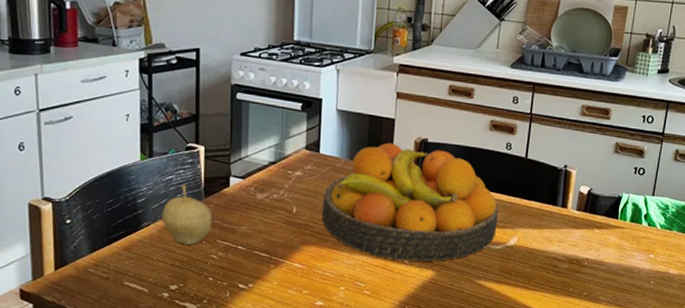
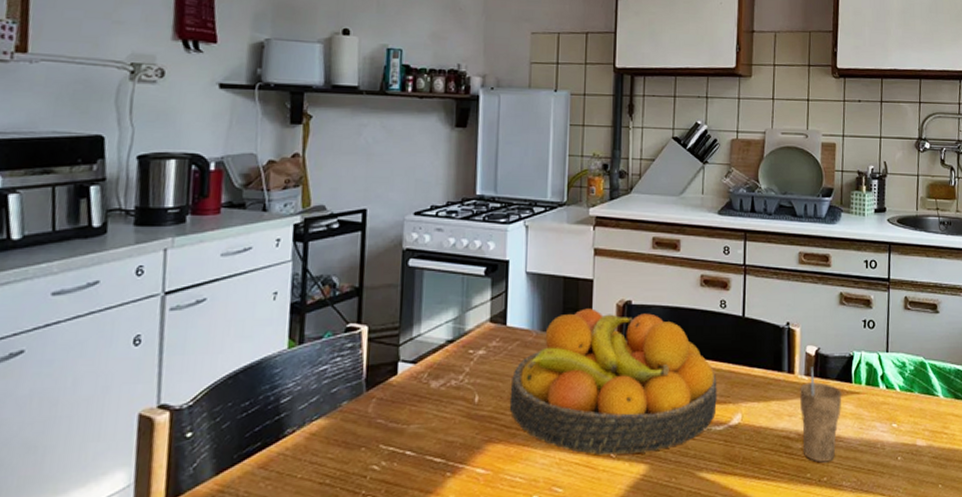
fruit: present [162,184,212,245] -> none [310,376,375,454]
cup: none [568,203,608,281] -> present [799,367,842,463]

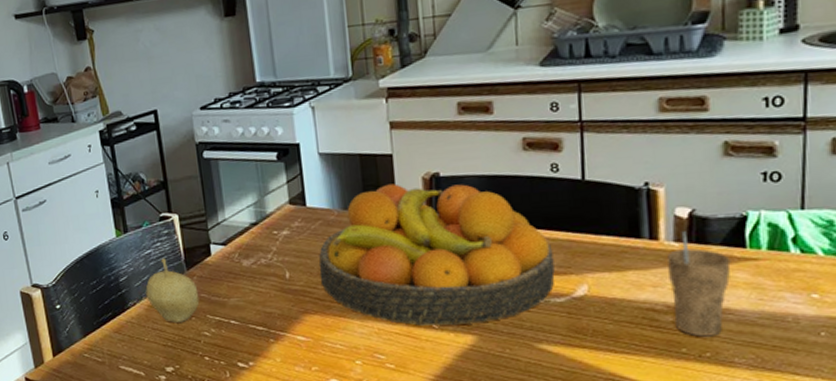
fruit: none [310,376,375,454] -> present [145,258,199,322]

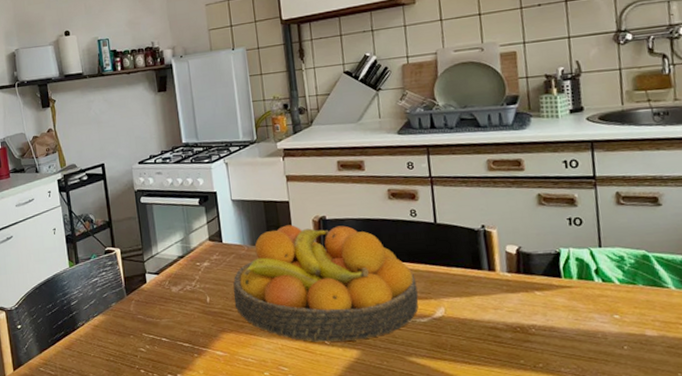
fruit: present [145,258,199,322] -> none [92,285,137,340]
cup: present [666,231,731,337] -> none [502,264,552,350]

